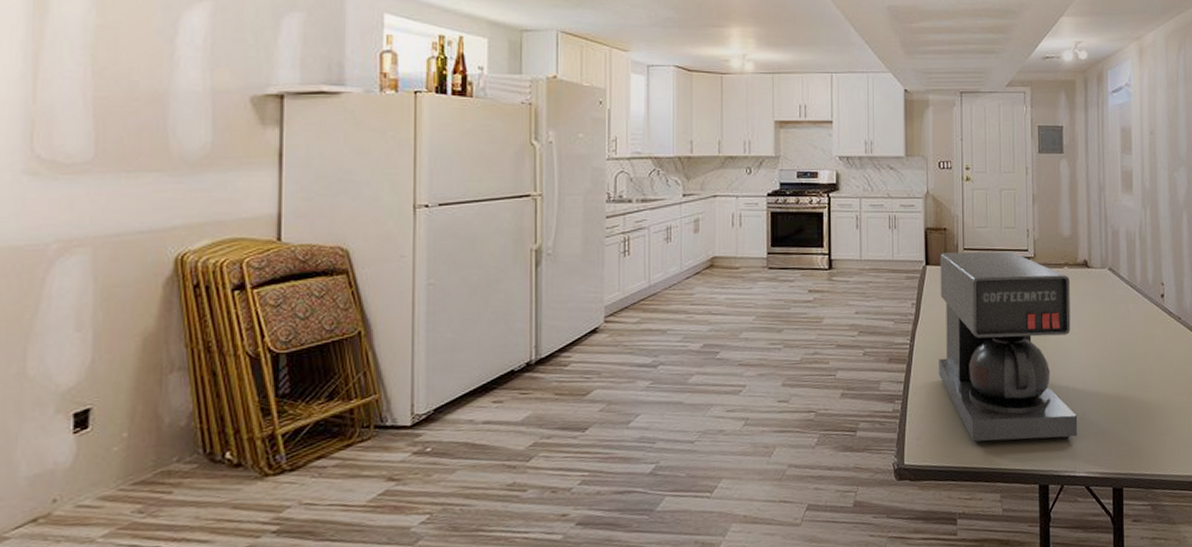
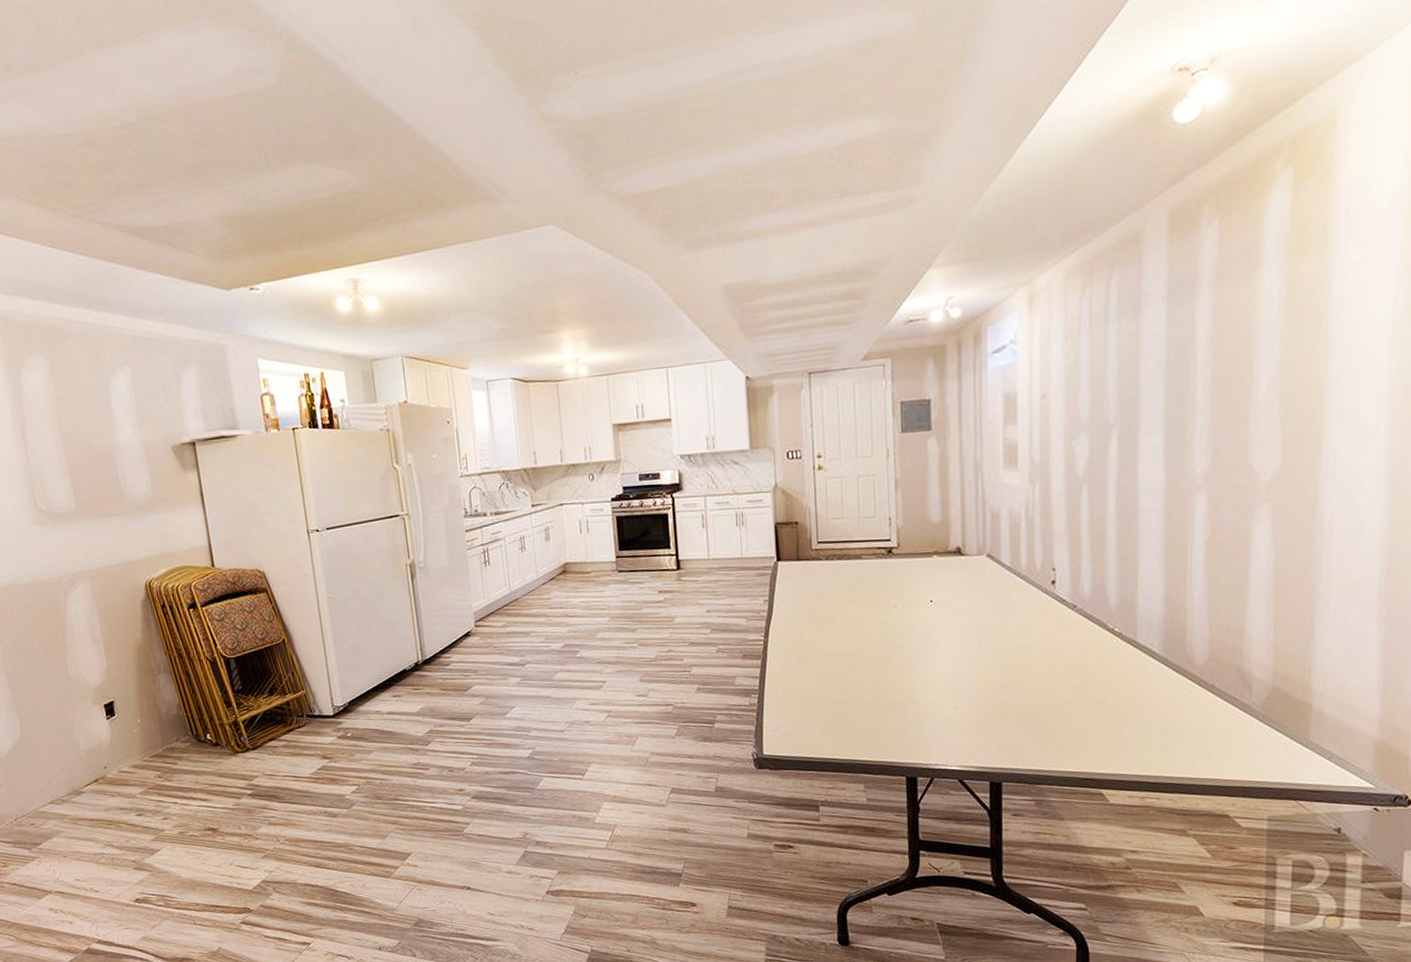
coffee maker: present [939,251,1078,443] -> none [792,542,950,735]

